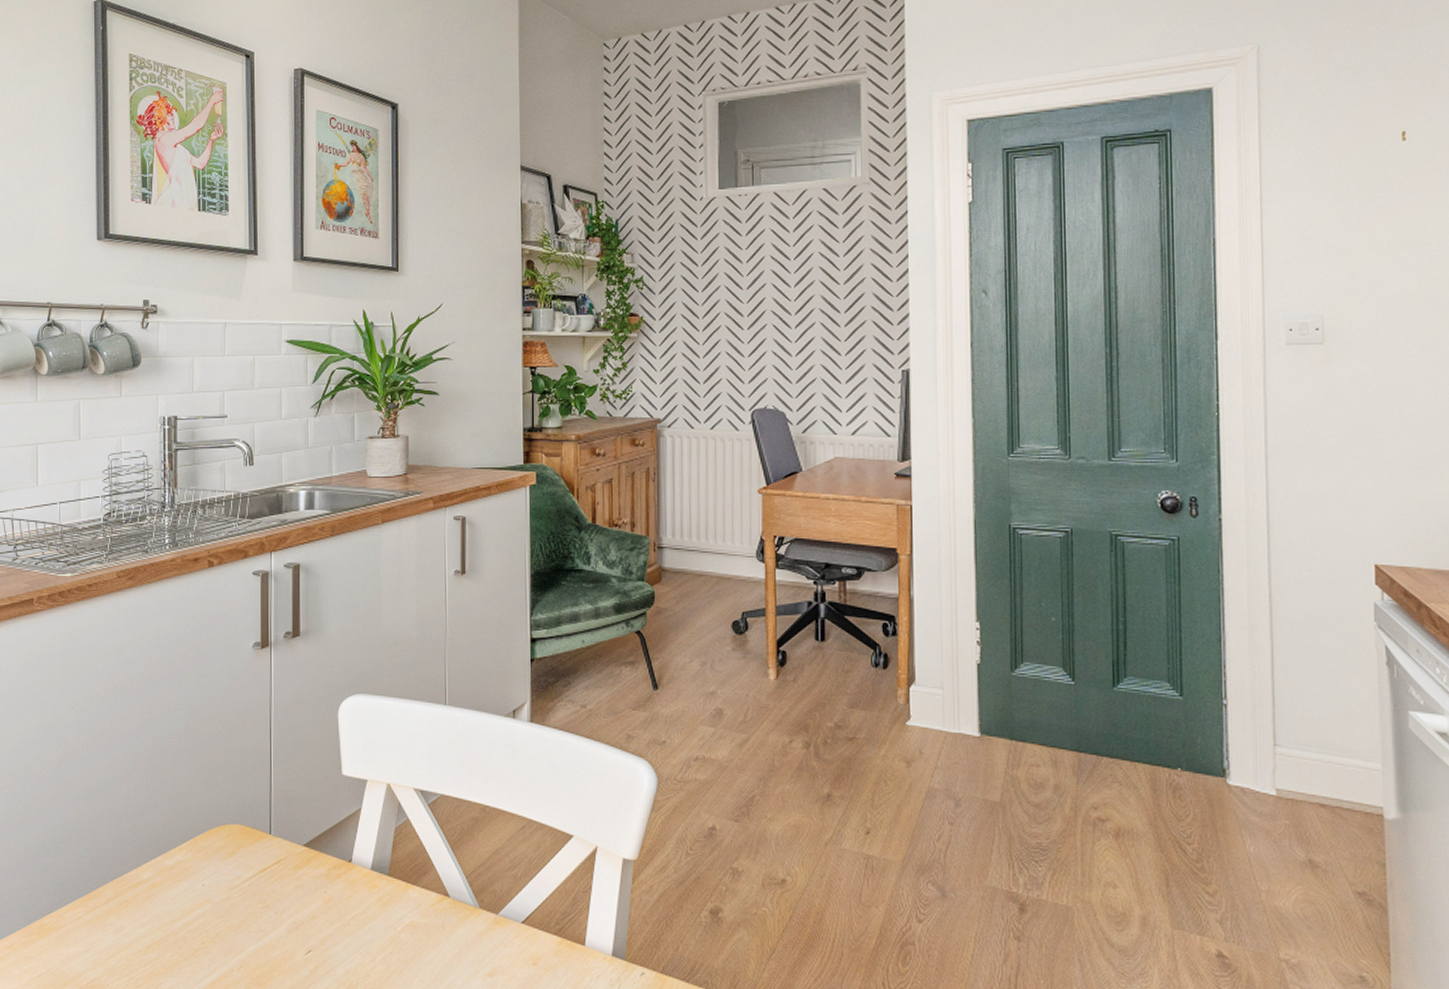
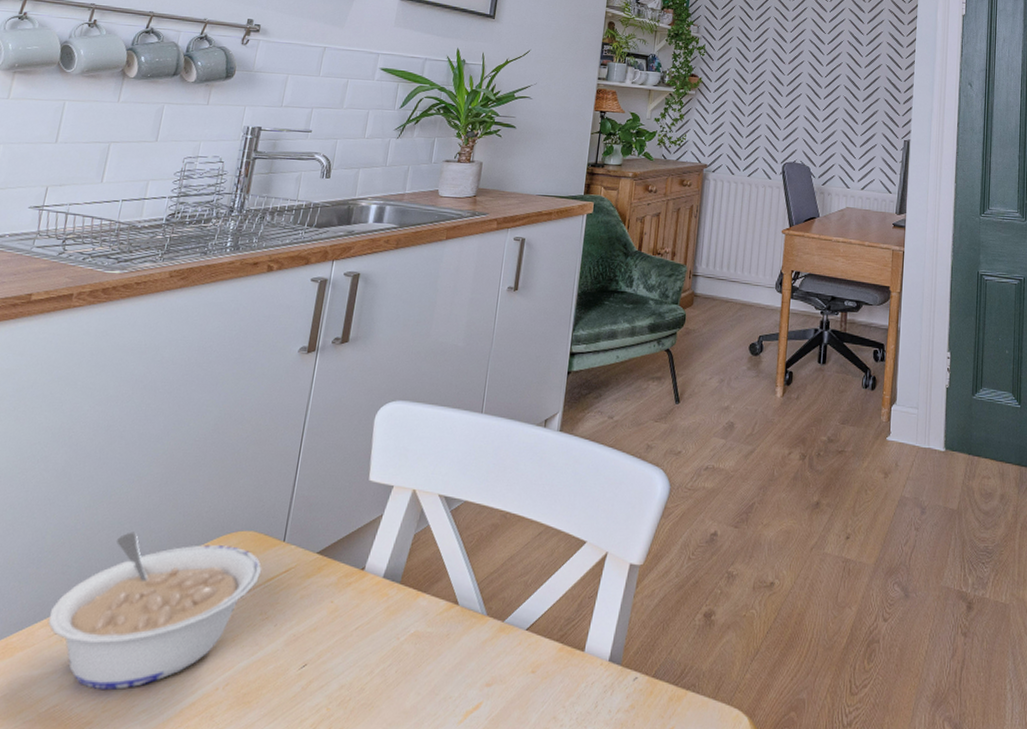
legume: none [72,824,254,969] -> present [47,532,262,691]

